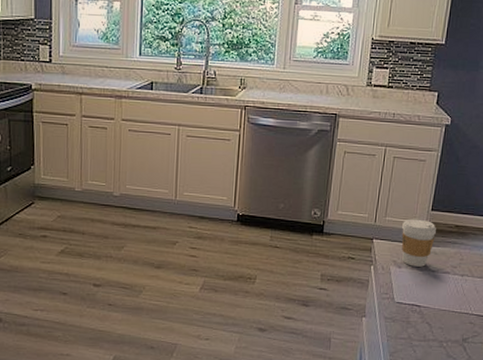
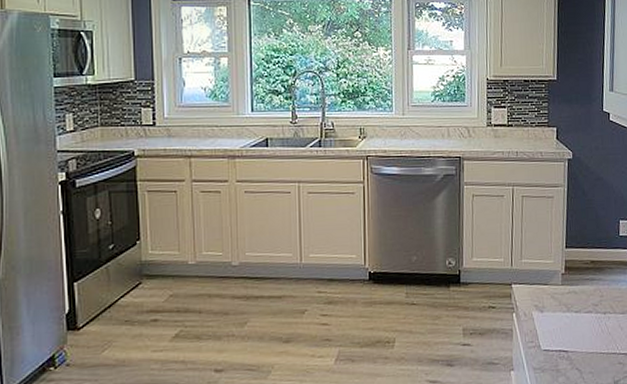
coffee cup: present [401,219,436,267] -> none [539,258,573,309]

